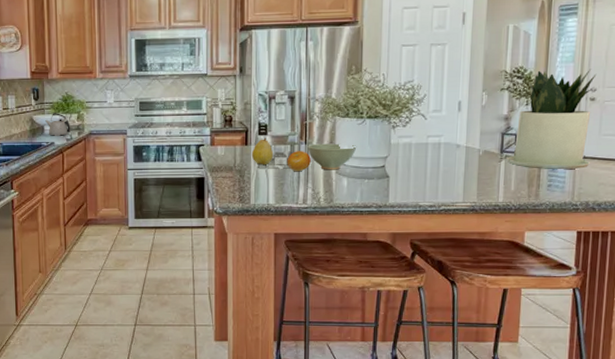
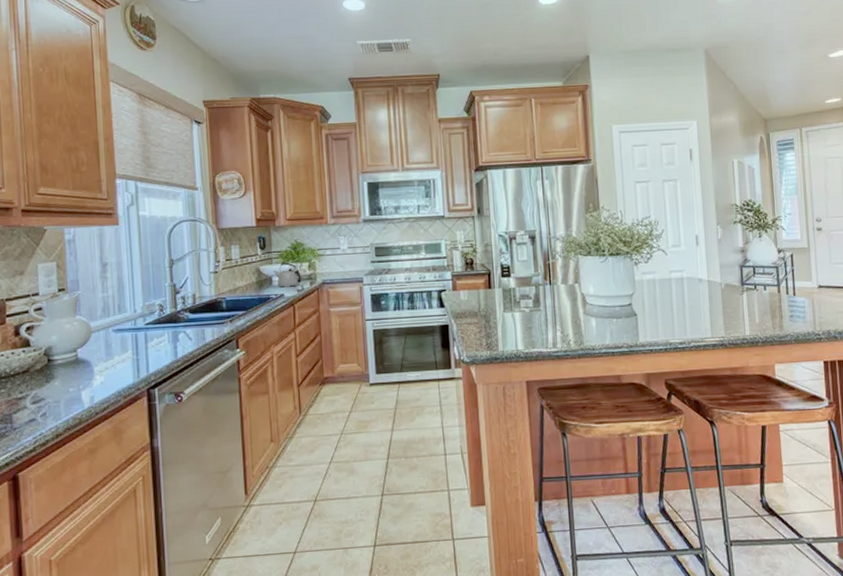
fruit: present [251,137,274,166] -> none [496,279,519,309]
fruit: present [287,151,311,172] -> none [533,292,557,314]
bowl: present [307,143,356,170] -> none [552,282,601,311]
planter: present [506,69,597,170] -> none [747,200,827,300]

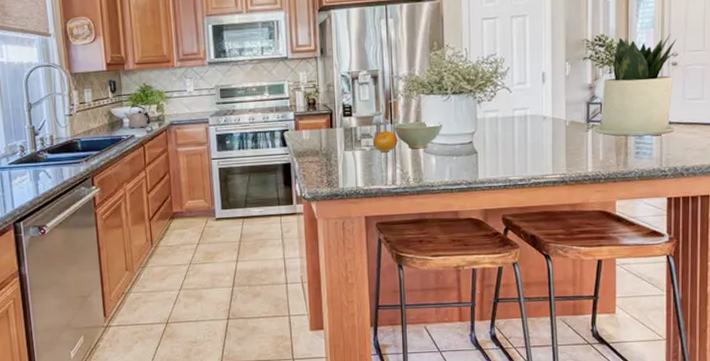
fruit: none [533,292,557,314] -> present [373,131,398,153]
bowl: none [552,282,601,311] -> present [393,121,442,149]
planter: none [747,200,827,300] -> present [593,33,677,137]

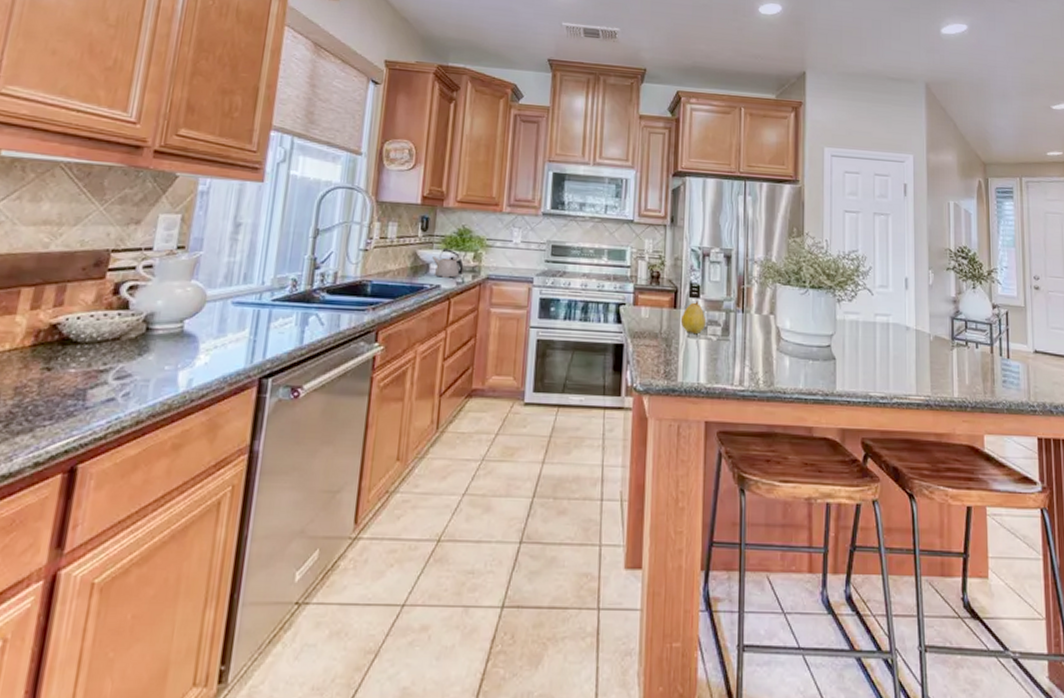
fruit: none [337,119,360,148] -> present [680,301,707,335]
fruit: present [373,131,398,153] -> none [721,320,749,346]
bowl: present [393,121,442,149] -> none [745,313,799,347]
planter: present [593,33,677,137] -> none [958,252,1043,365]

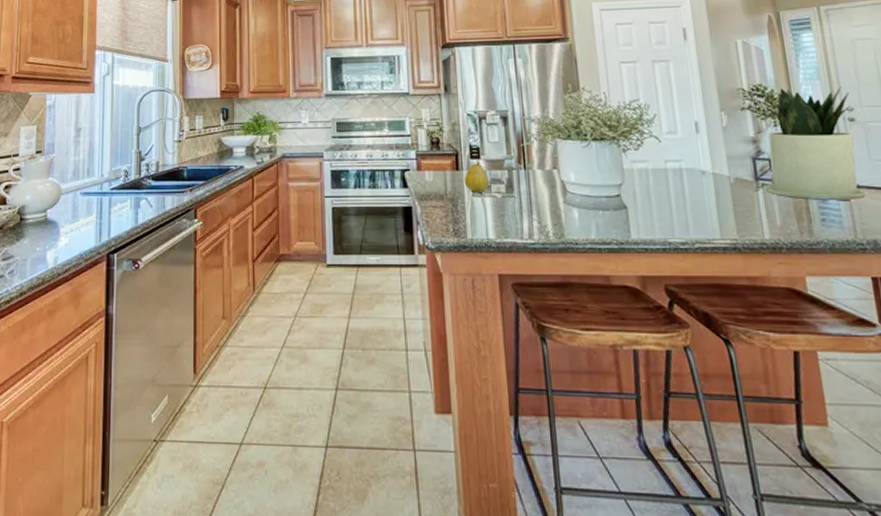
kettle: present [432,249,464,278] -> none [234,134,262,159]
planter: none [958,252,1043,365] -> present [763,86,868,201]

